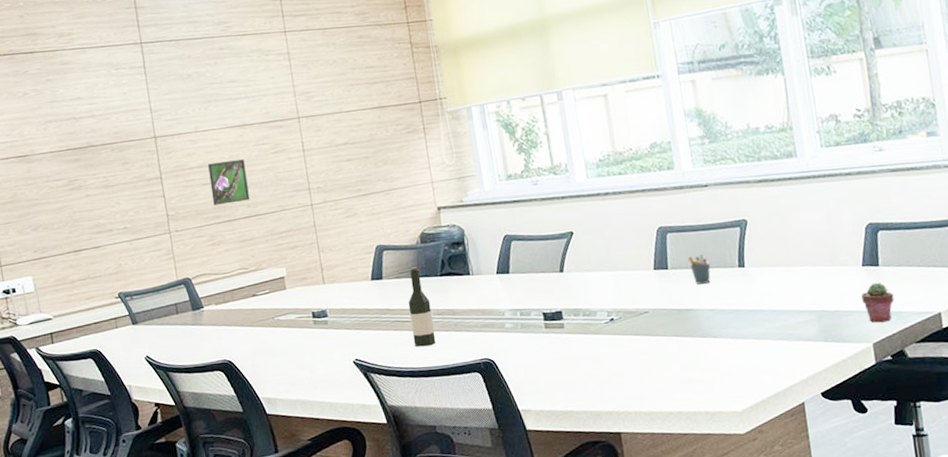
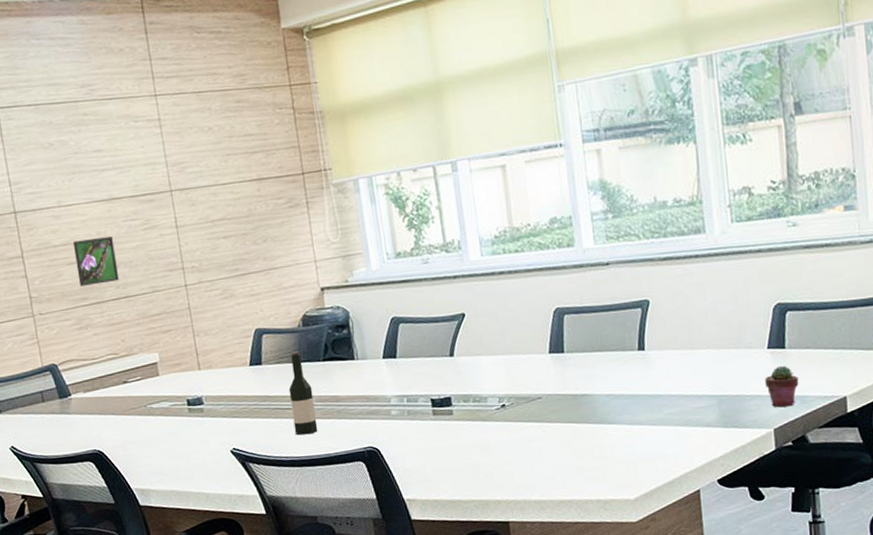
pen holder: present [688,253,711,284] -> none [586,336,609,369]

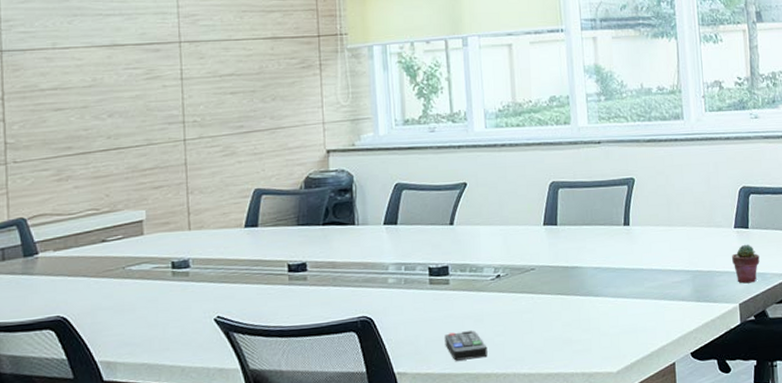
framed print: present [73,237,120,286] -> none [64,84,112,135]
wine bottle: present [288,351,318,436] -> none [284,214,311,303]
remote control: none [451,459,497,488] -> present [445,330,488,361]

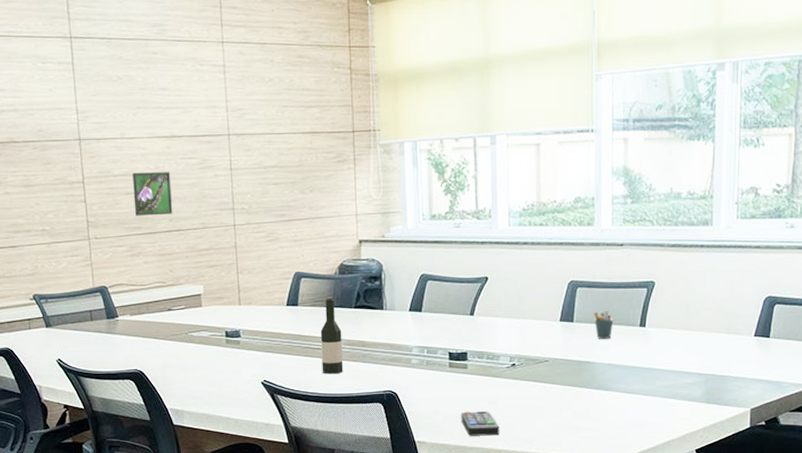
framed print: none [64,84,112,135] -> present [133,172,173,216]
wine bottle: none [284,214,311,303] -> present [320,297,343,374]
pen holder: none [578,210,598,242] -> present [594,310,614,339]
potted succulent: present [732,244,760,284] -> none [748,352,778,390]

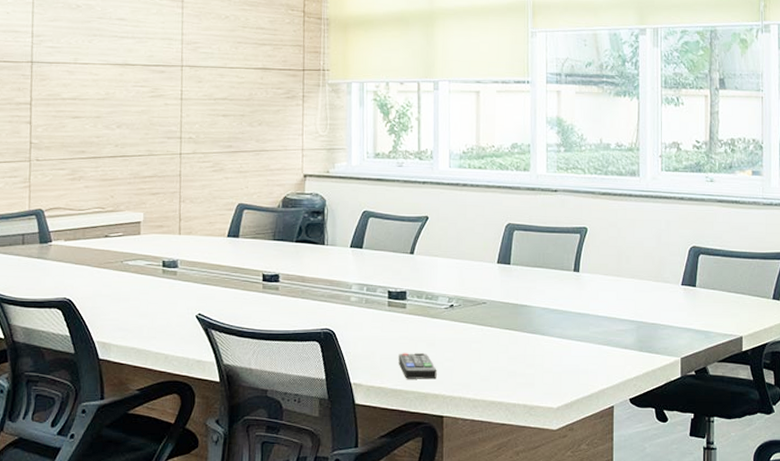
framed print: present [133,172,173,216] -> none [80,97,121,141]
wine bottle: present [320,297,343,374] -> none [259,230,282,310]
pen holder: present [594,310,614,339] -> none [530,254,549,283]

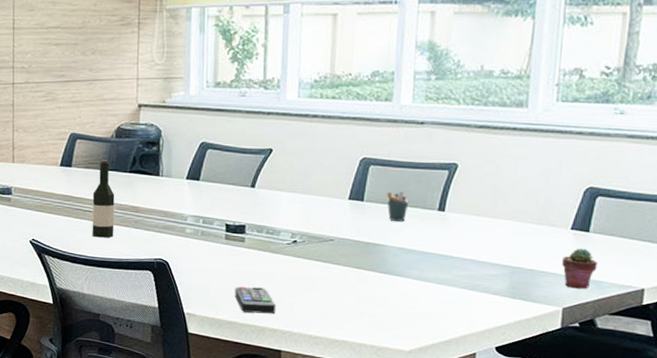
wine bottle: none [259,230,282,310] -> present [92,160,115,238]
pen holder: none [530,254,549,283] -> present [387,191,409,221]
potted succulent: none [677,301,705,340] -> present [562,248,598,289]

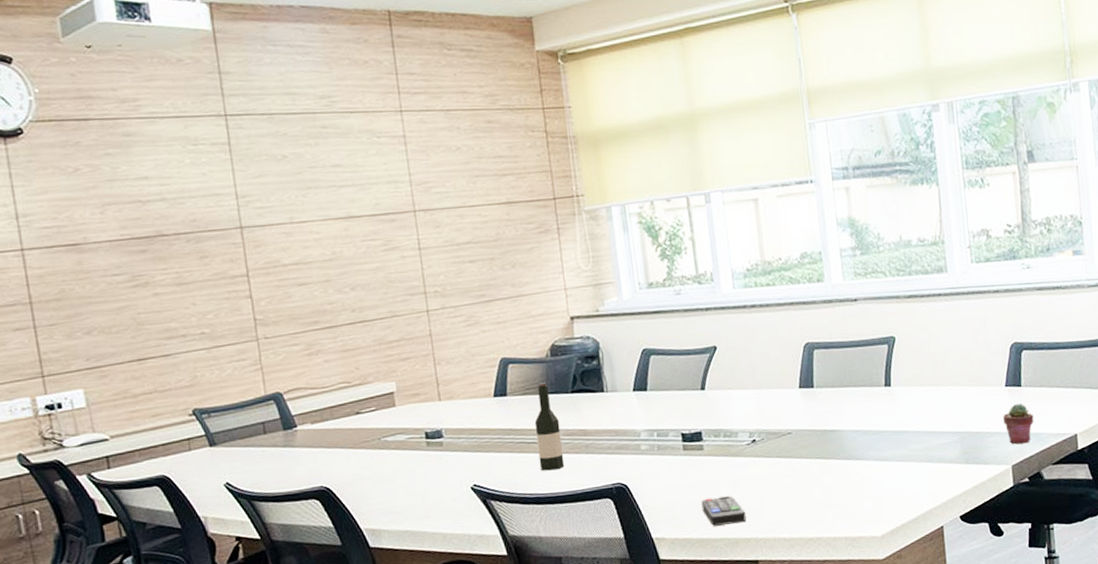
pen holder: present [387,191,409,221] -> none [835,371,857,404]

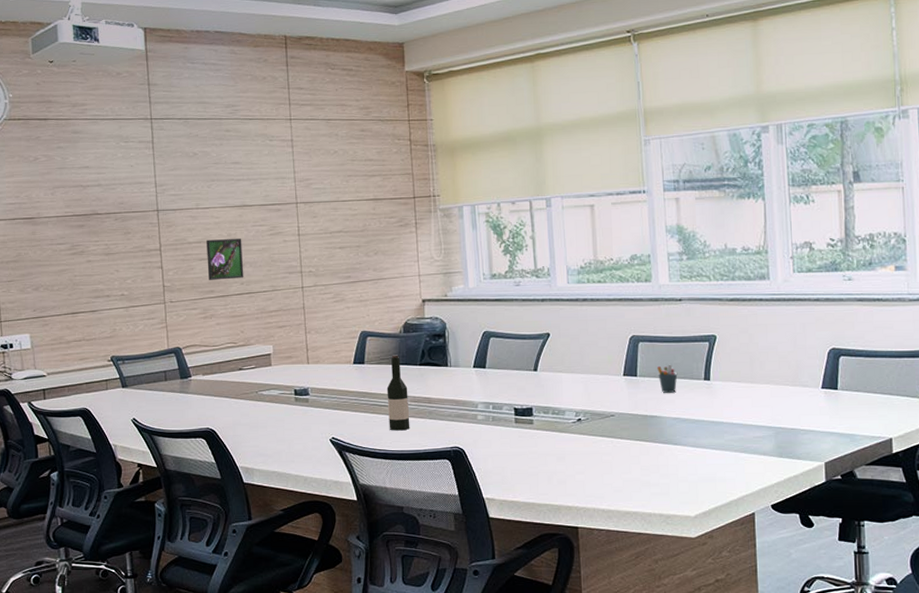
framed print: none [306,257,356,309] -> present [206,239,244,280]
remote control: present [701,496,746,526] -> none [529,467,569,492]
pen holder: none [835,371,857,404] -> present [657,364,678,393]
potted succulent: present [1003,403,1034,445] -> none [818,405,849,443]

